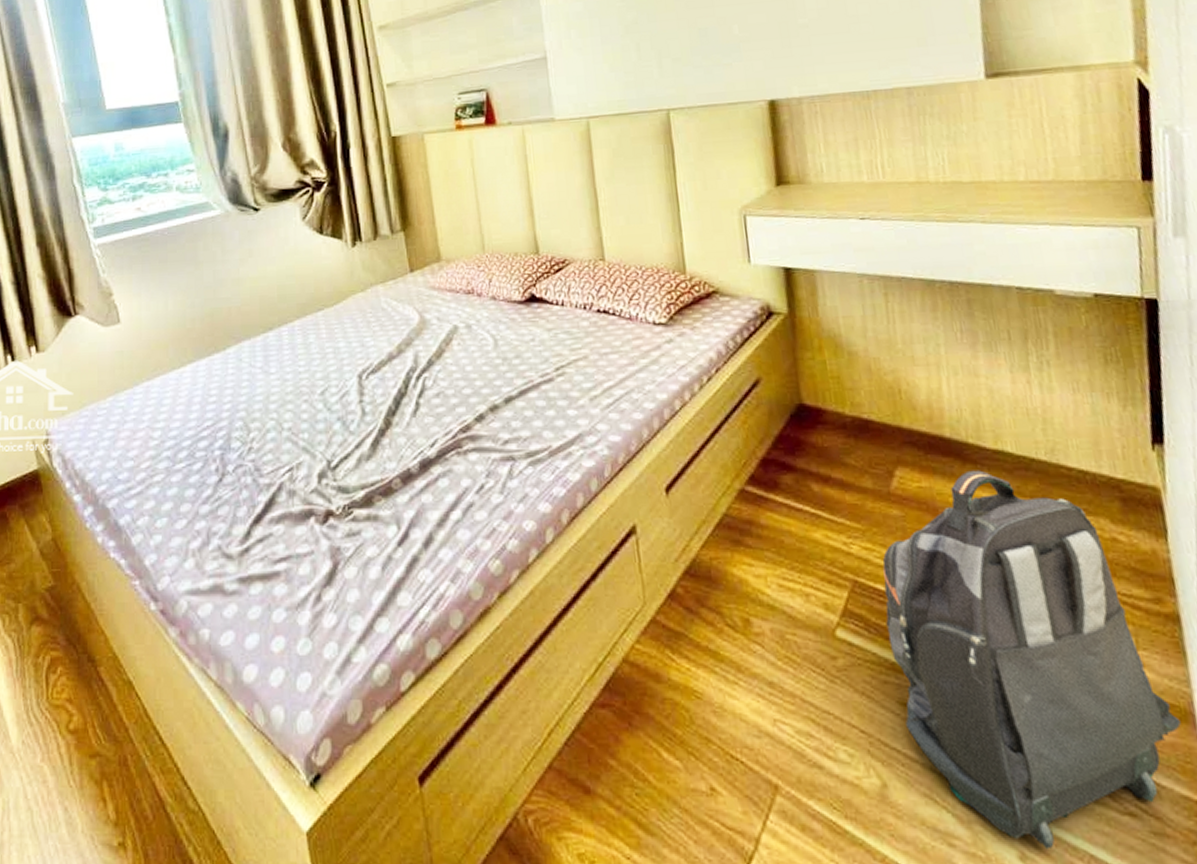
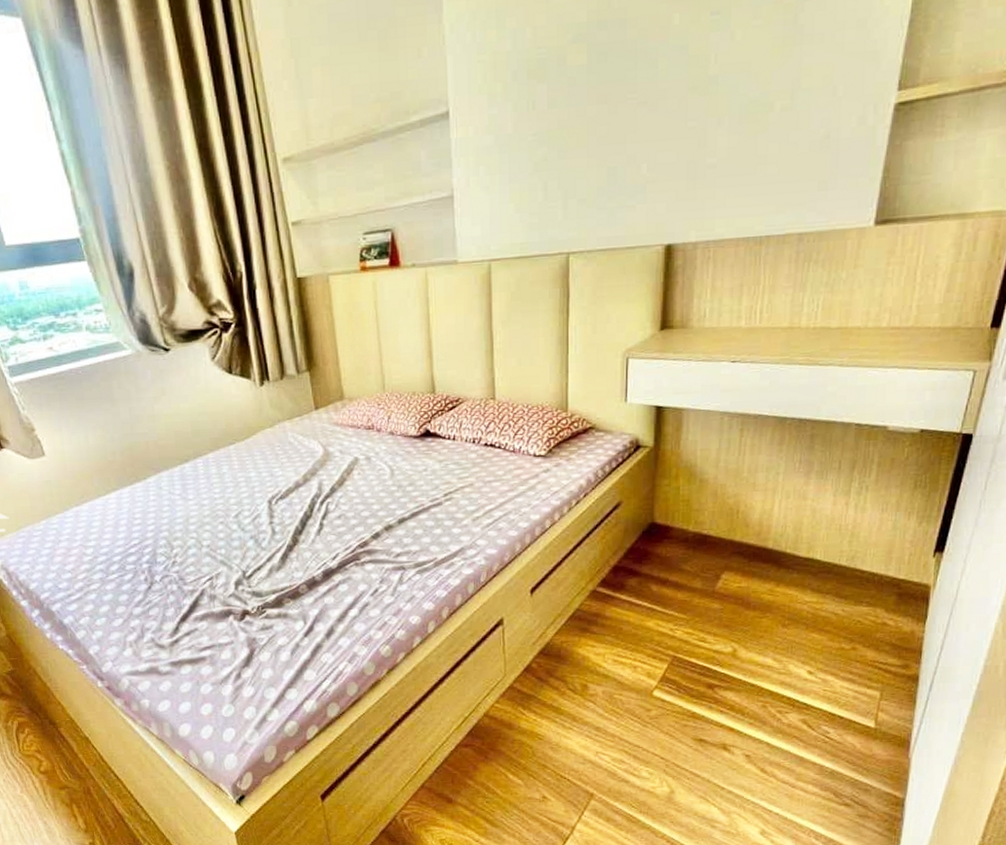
backpack: present [882,470,1181,850] -> none [693,573,899,827]

